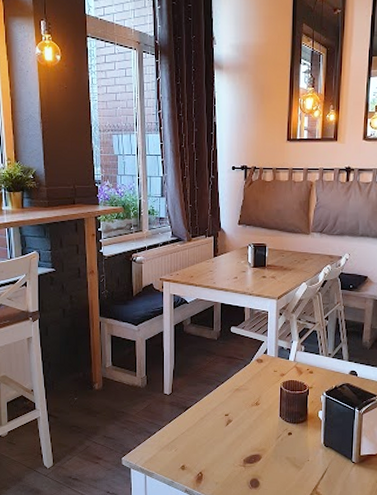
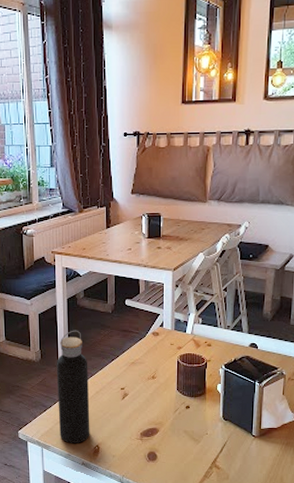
water bottle: none [161,356,194,471] -> present [56,330,90,444]

